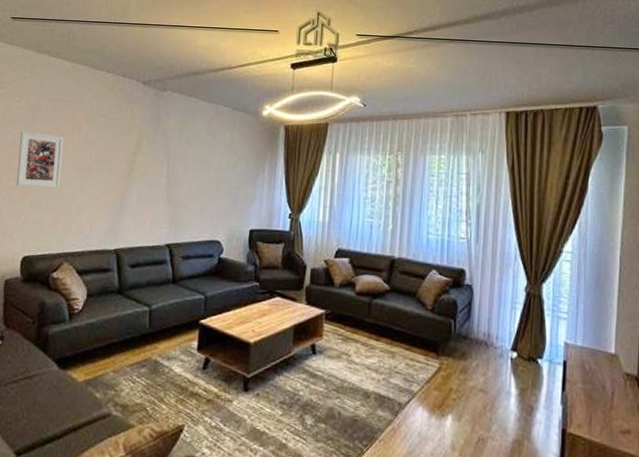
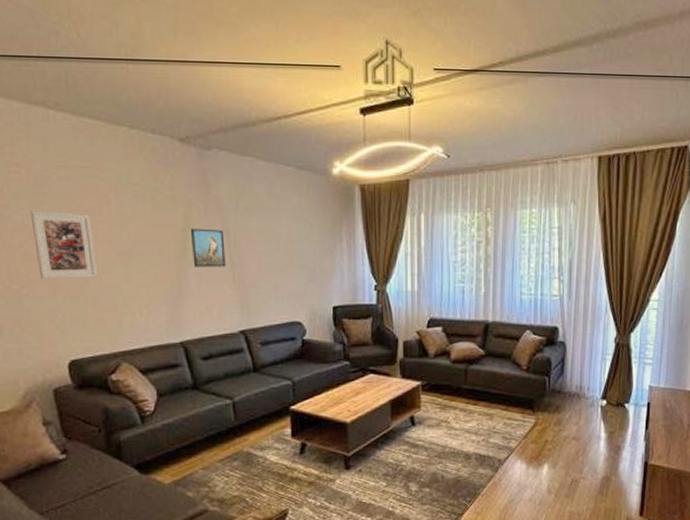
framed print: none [137,153,166,187] -> present [190,228,226,267]

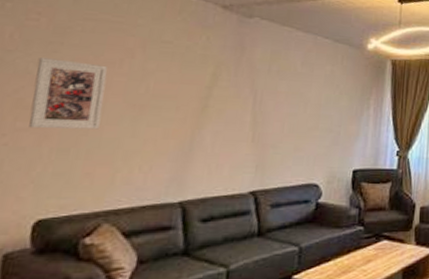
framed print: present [190,228,226,267] -> none [212,87,251,126]

